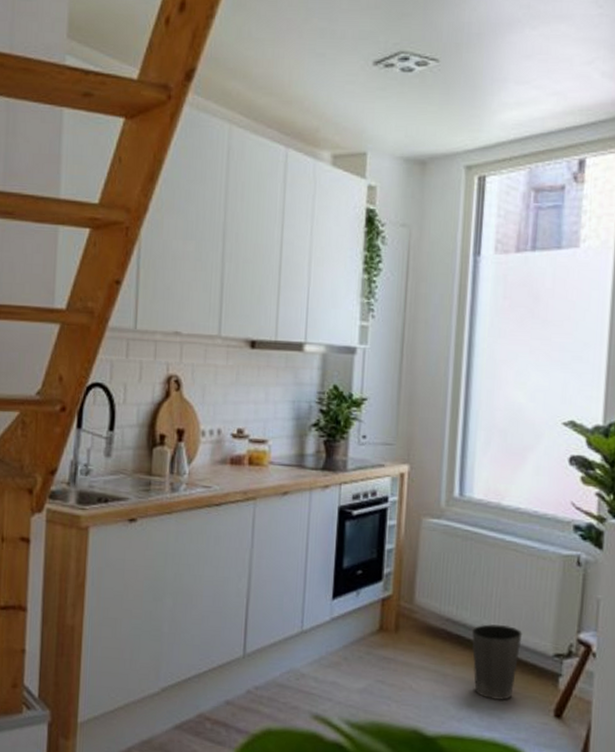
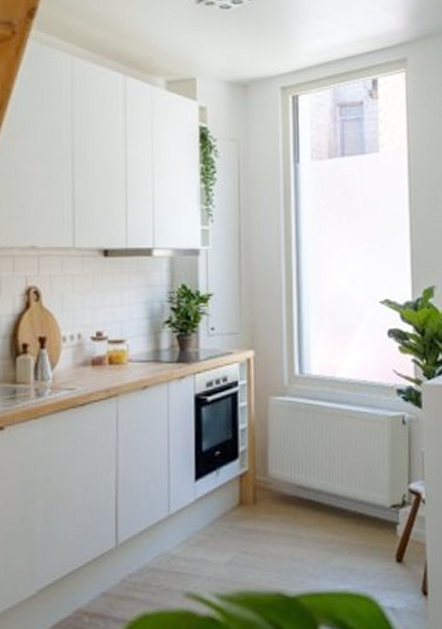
waste basket: present [471,624,523,701] -> none [319,484,363,555]

